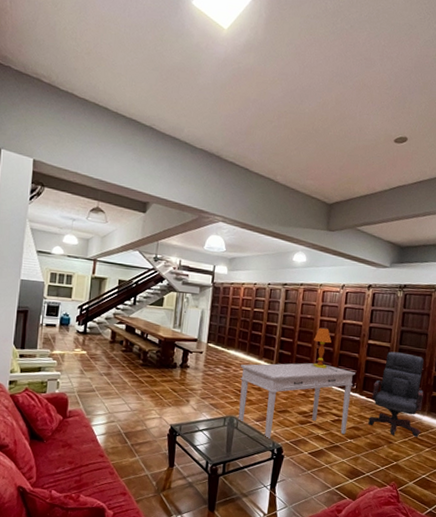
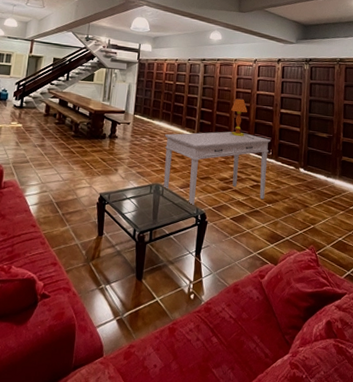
office chair: present [368,351,424,437] -> none [285,119,335,200]

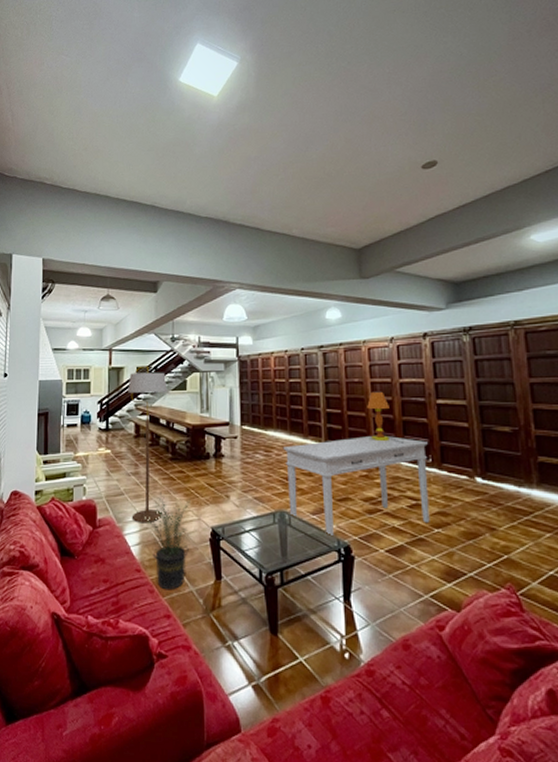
floor lamp: none [33,57,78,187] -> present [128,366,168,522]
potted plant: none [44,162,85,243] -> present [143,492,191,590]

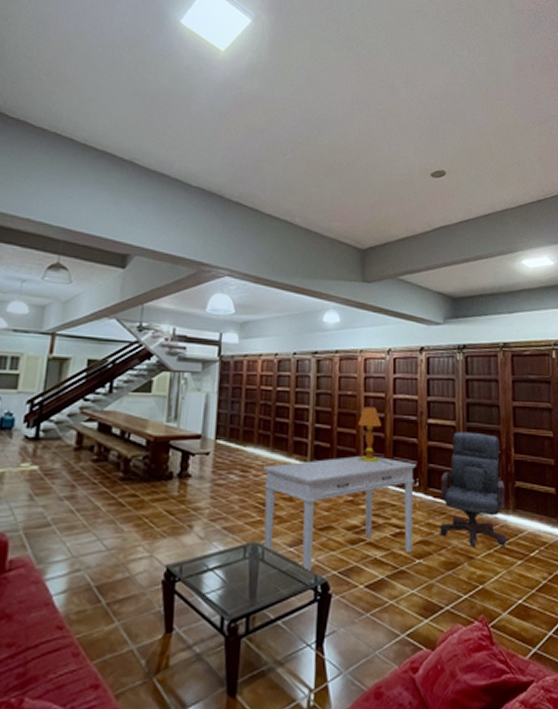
floor lamp: present [128,366,168,522] -> none [58,358,127,562]
potted plant: present [143,492,191,590] -> none [75,521,142,652]
office chair: none [454,410,533,520] -> present [440,432,508,548]

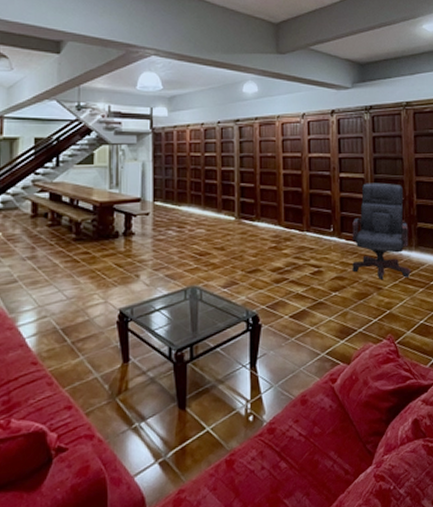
desk: present [262,456,416,571] -> none [196,208,330,307]
table lamp: present [357,406,394,465] -> none [278,165,311,215]

